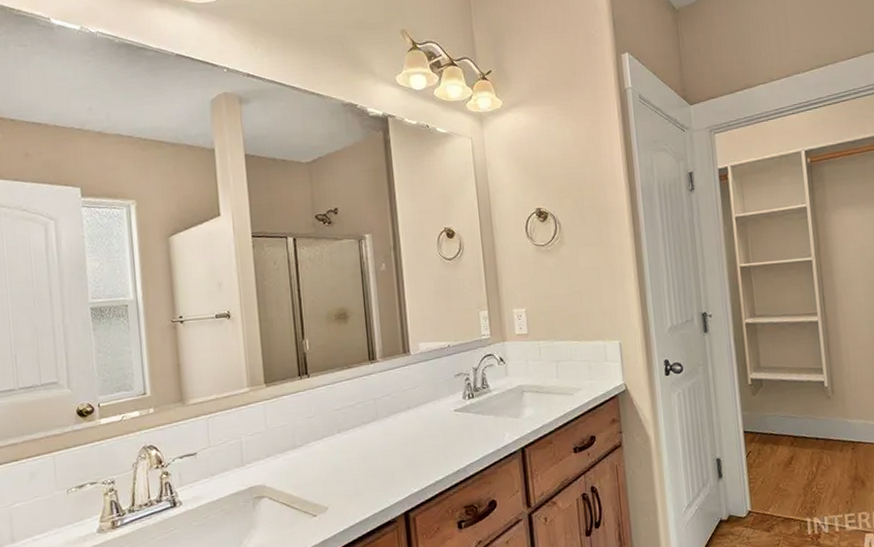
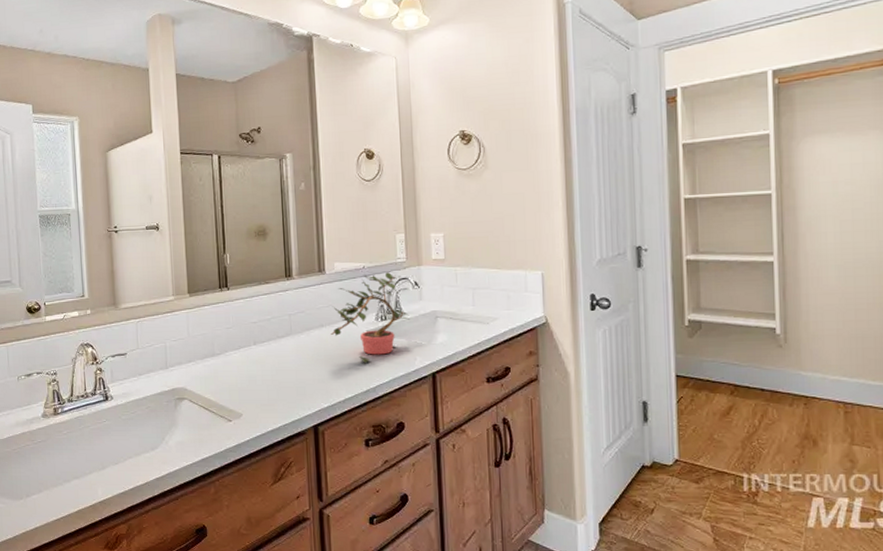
potted plant: none [418,350,497,444] -> present [330,272,410,364]

